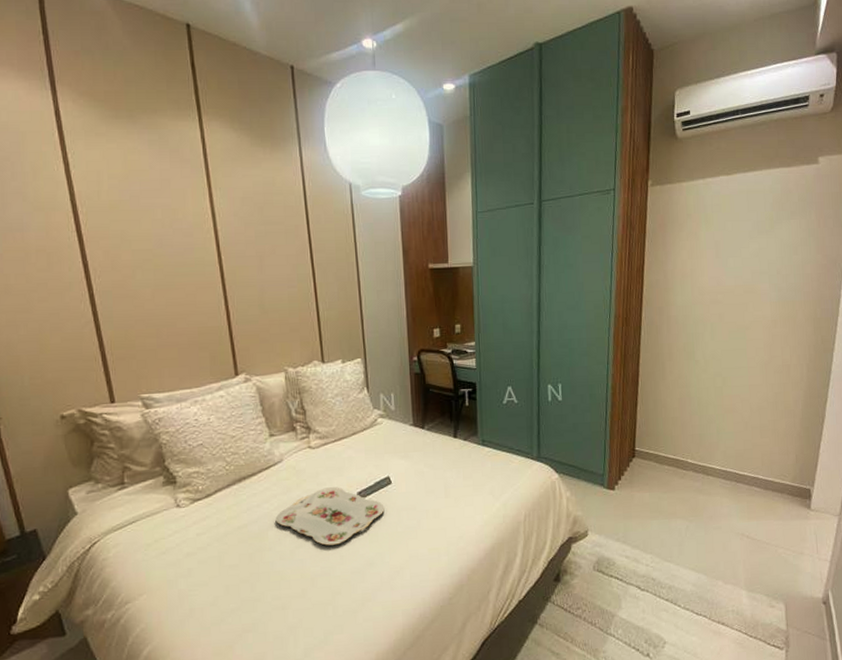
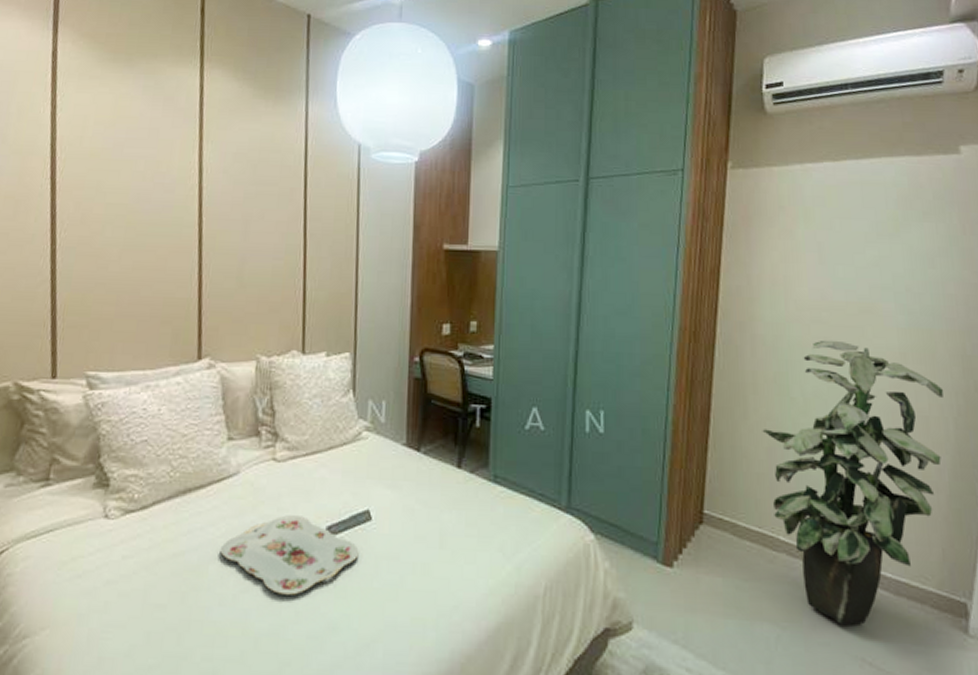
indoor plant: none [675,315,801,513] -> present [762,340,944,625]

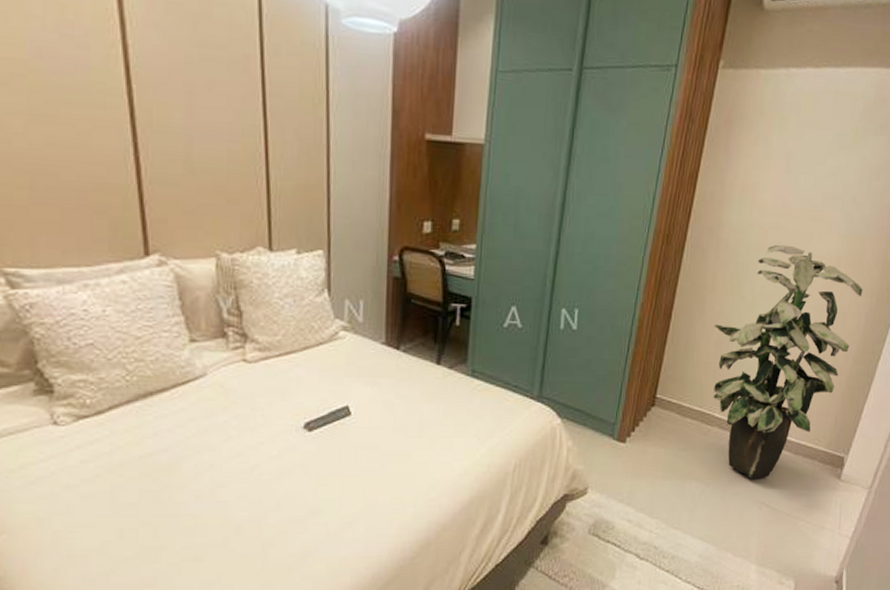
serving tray: present [220,515,359,595] -> none [192,414,339,486]

